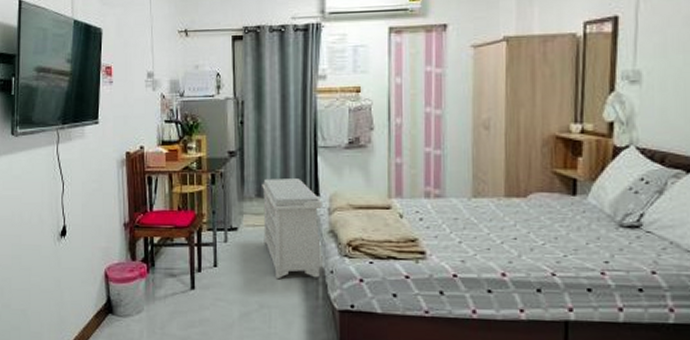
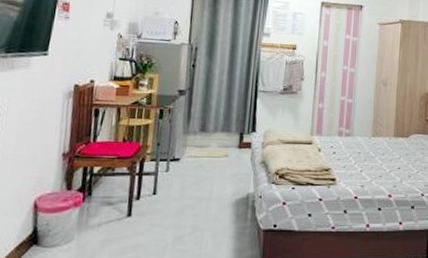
bench: present [262,178,322,278] -> none [203,115,258,204]

